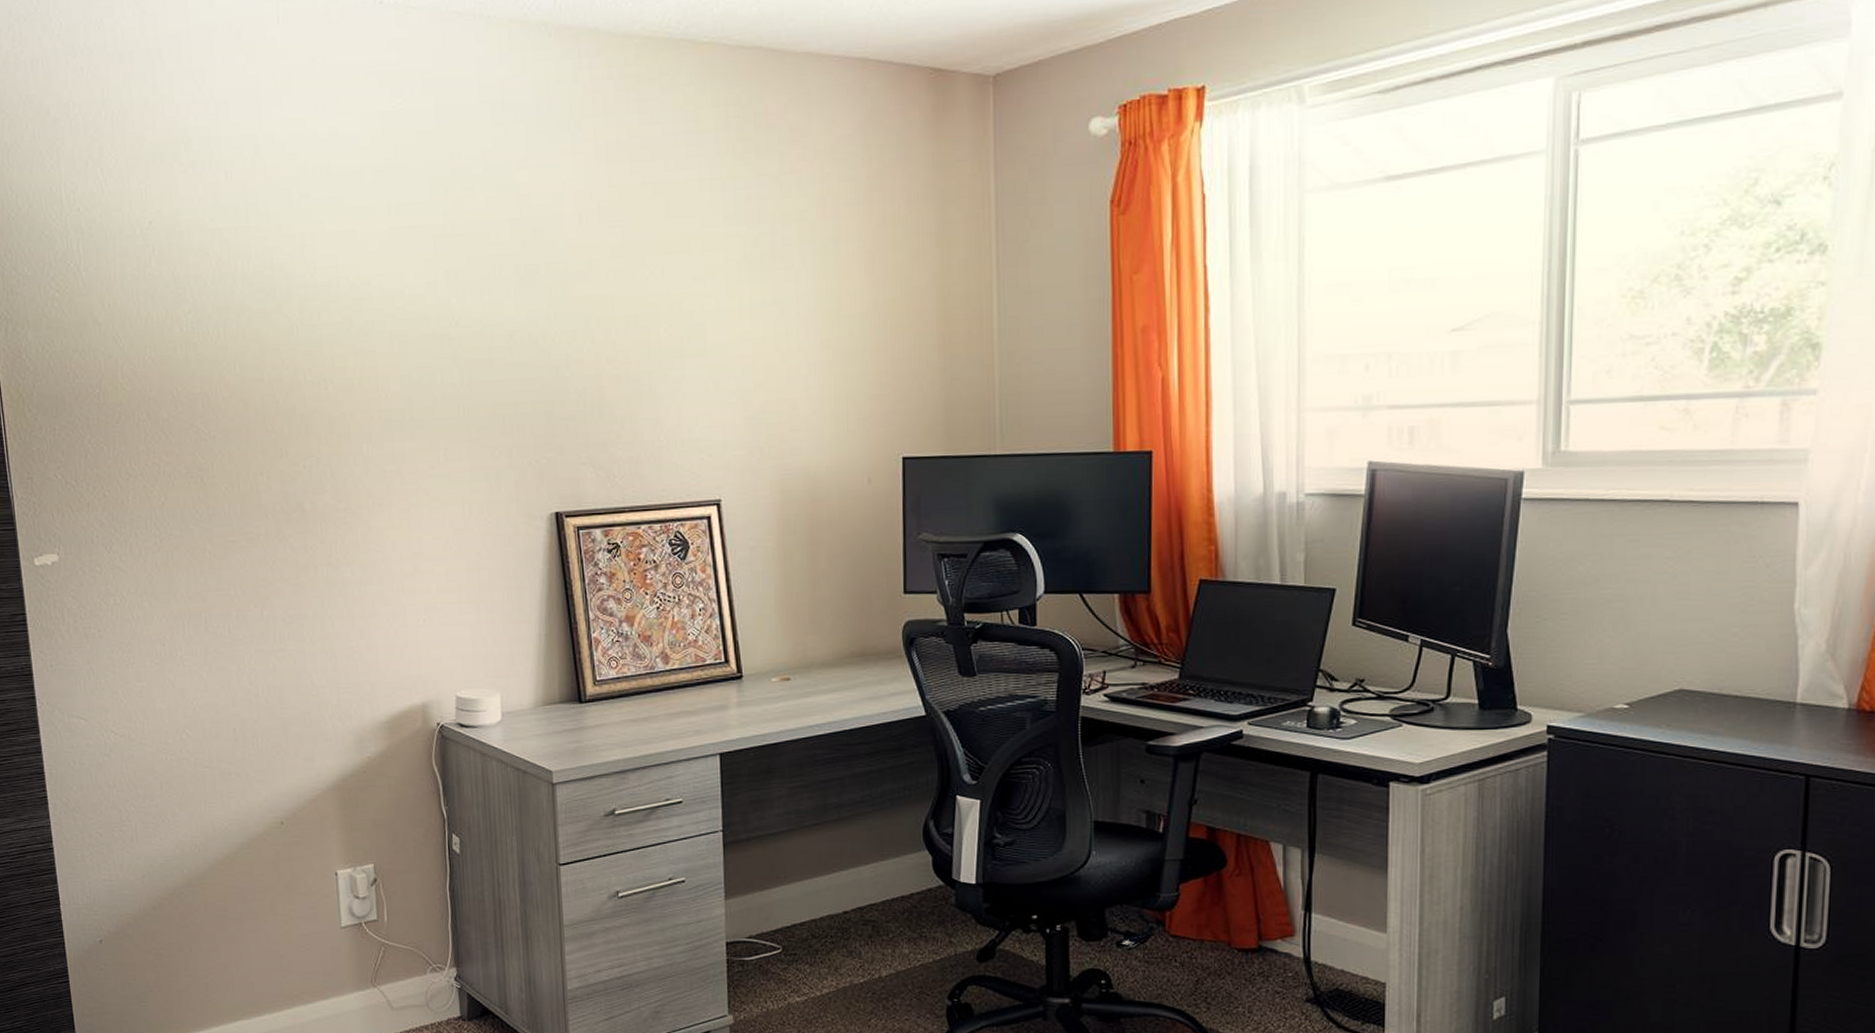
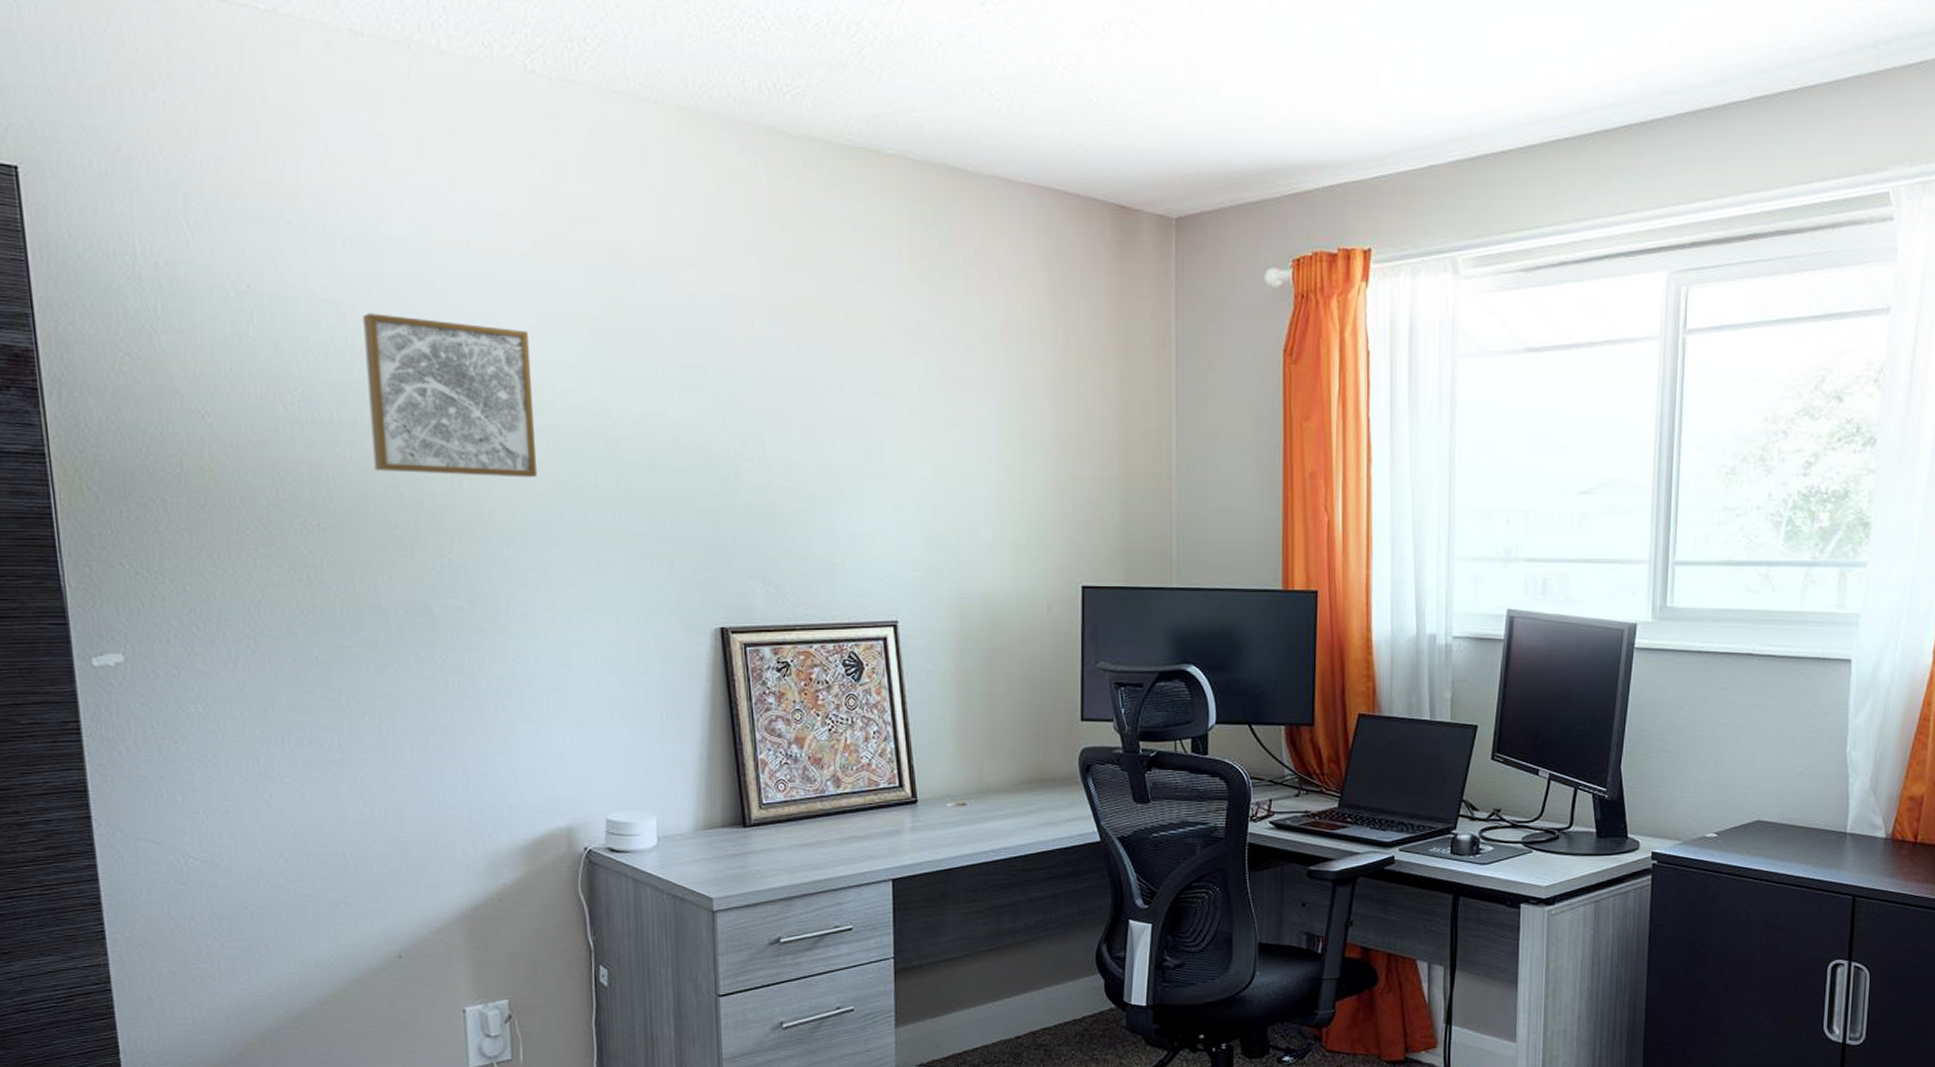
wall art: none [242,238,392,382] -> present [363,313,538,478]

